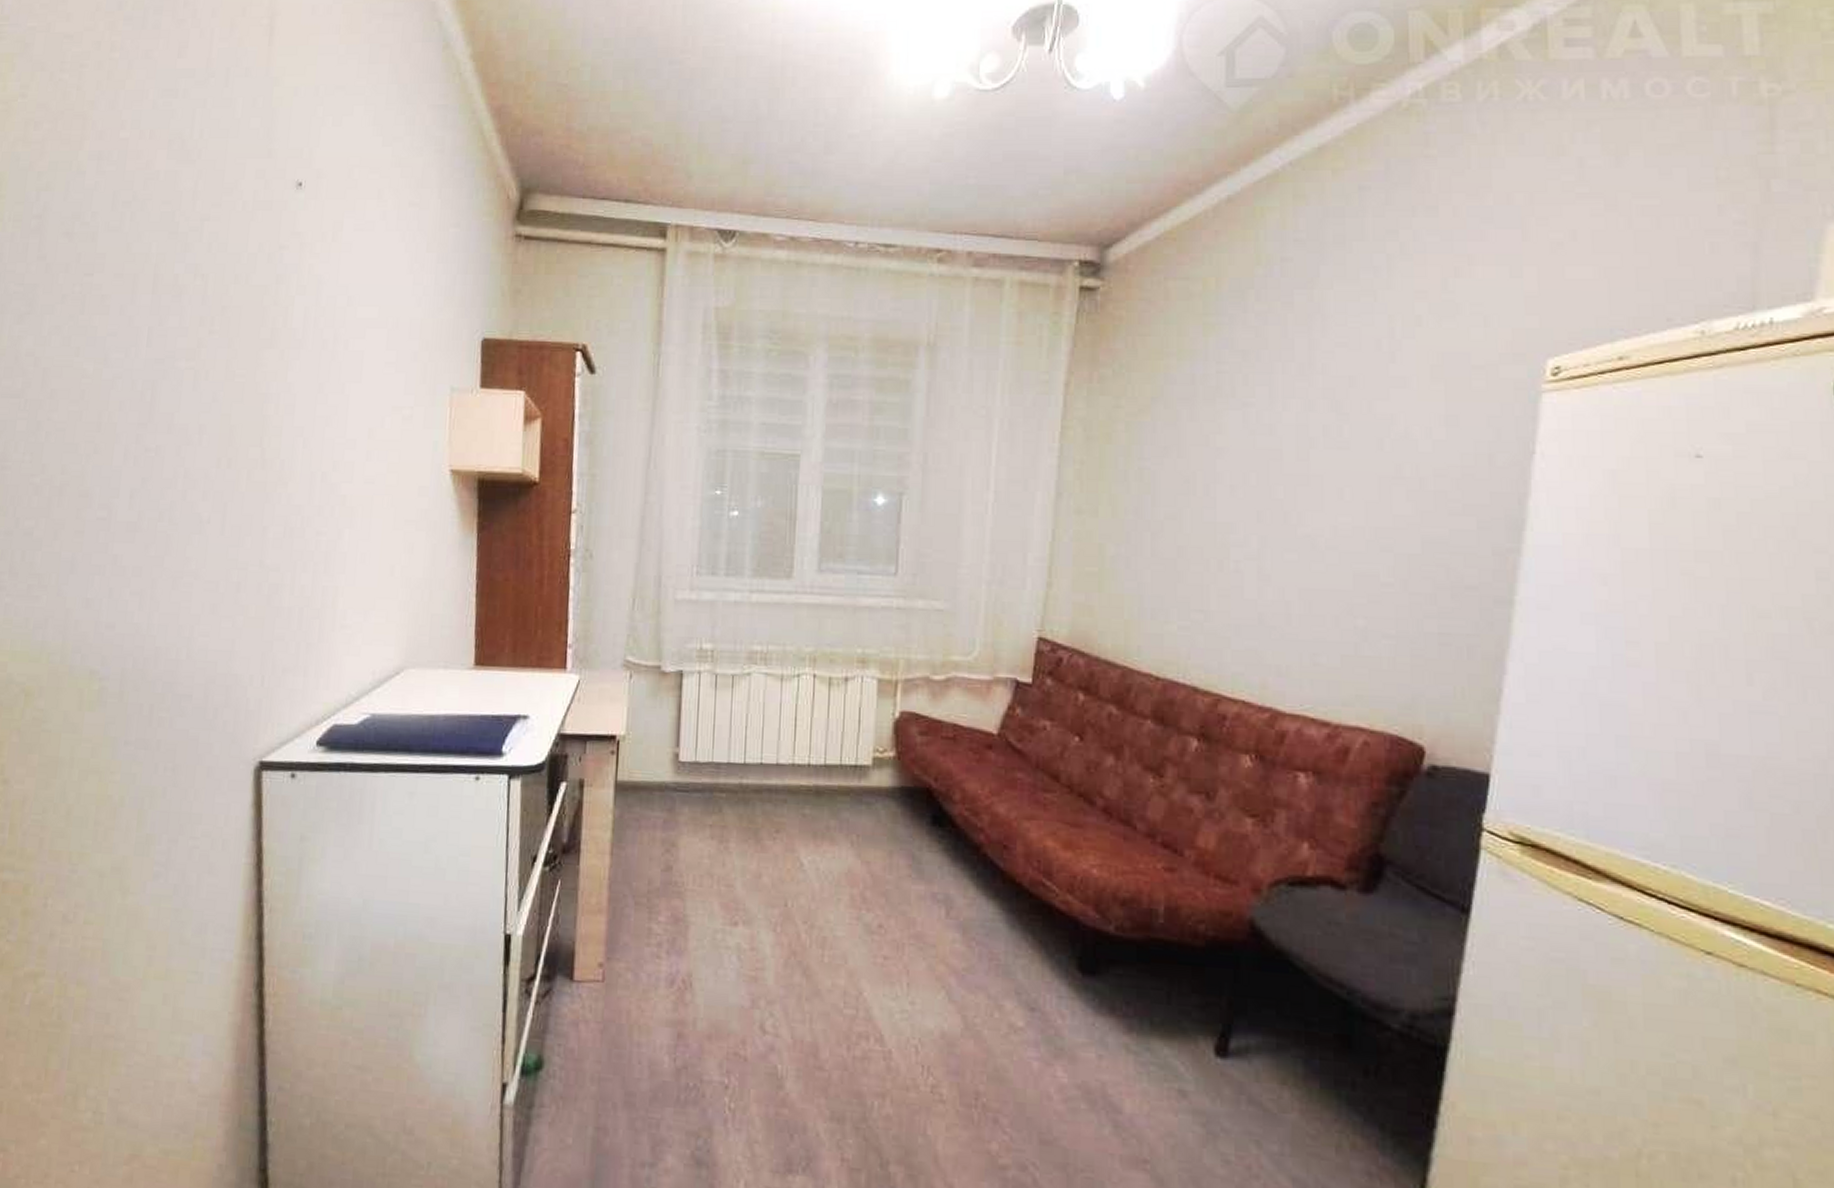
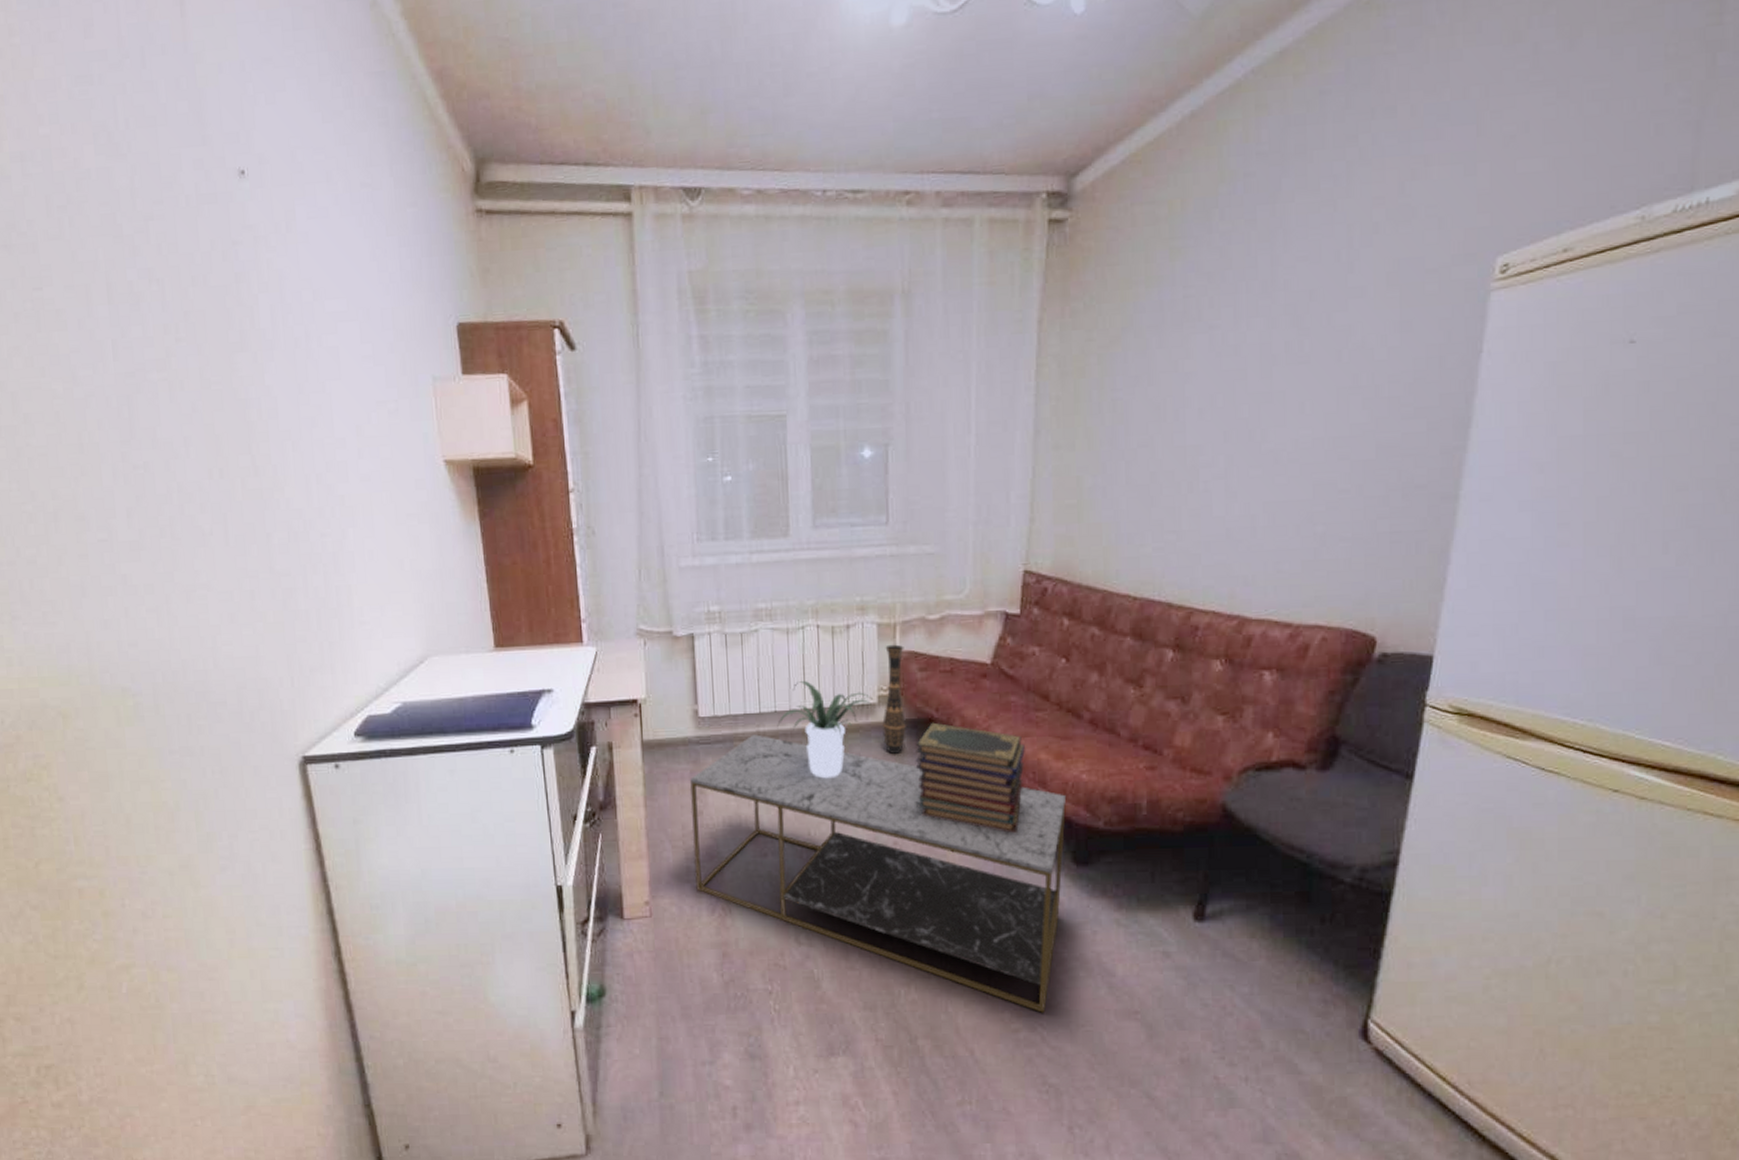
coffee table: none [656,786,1074,1149] -> present [690,734,1067,1013]
potted plant: none [762,733,867,844] -> present [777,681,873,779]
decorative vase: none [875,703,905,825] -> present [882,644,906,755]
book stack: none [908,792,1030,930] -> present [915,722,1025,834]

